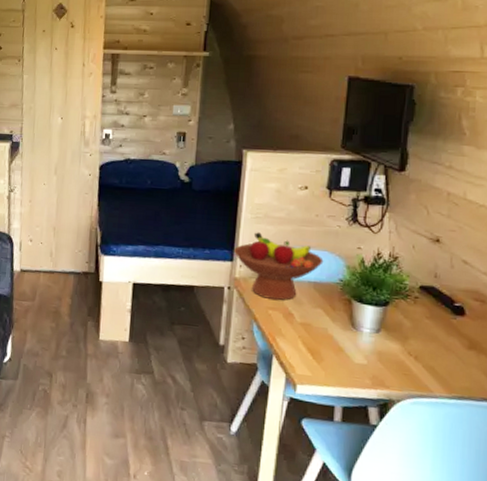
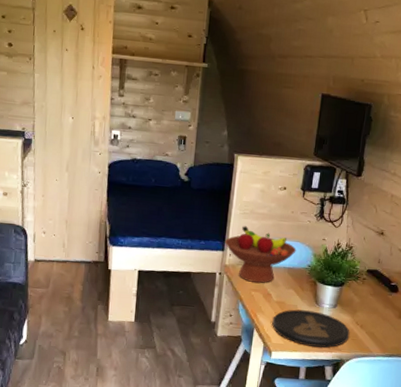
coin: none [296,333,400,383] -> present [272,309,350,348]

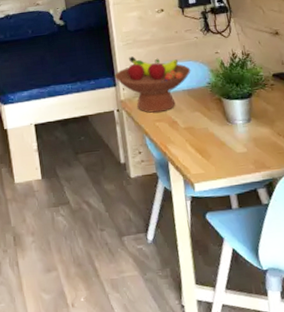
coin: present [272,309,350,348] -> none [185,130,275,170]

